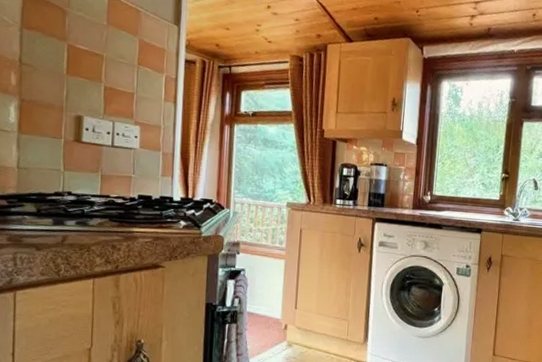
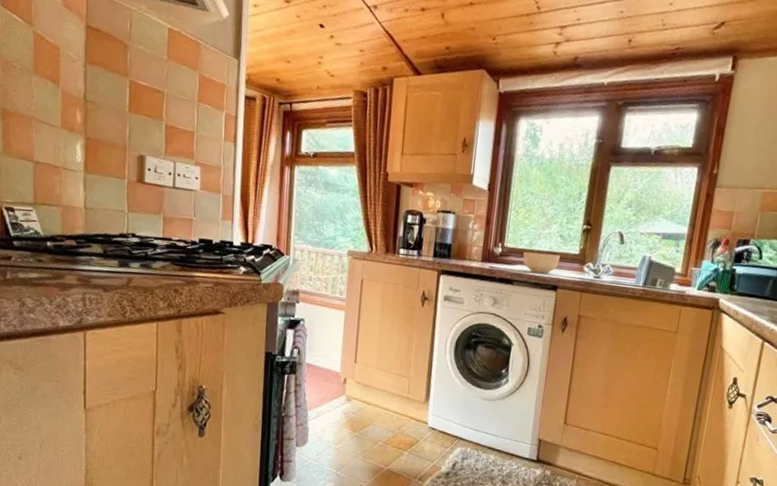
bowl: none [450,199,483,219] -> present [523,251,560,274]

